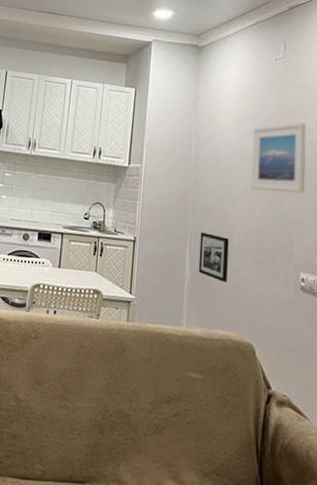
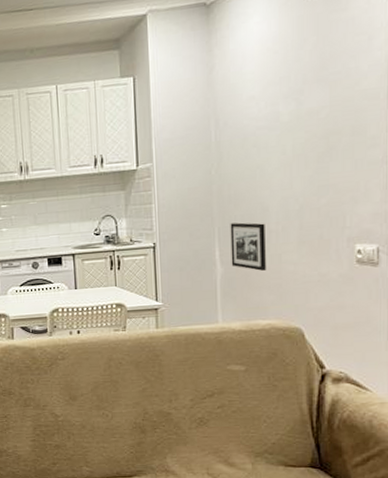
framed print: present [251,122,306,194] -> none [286,68,359,163]

